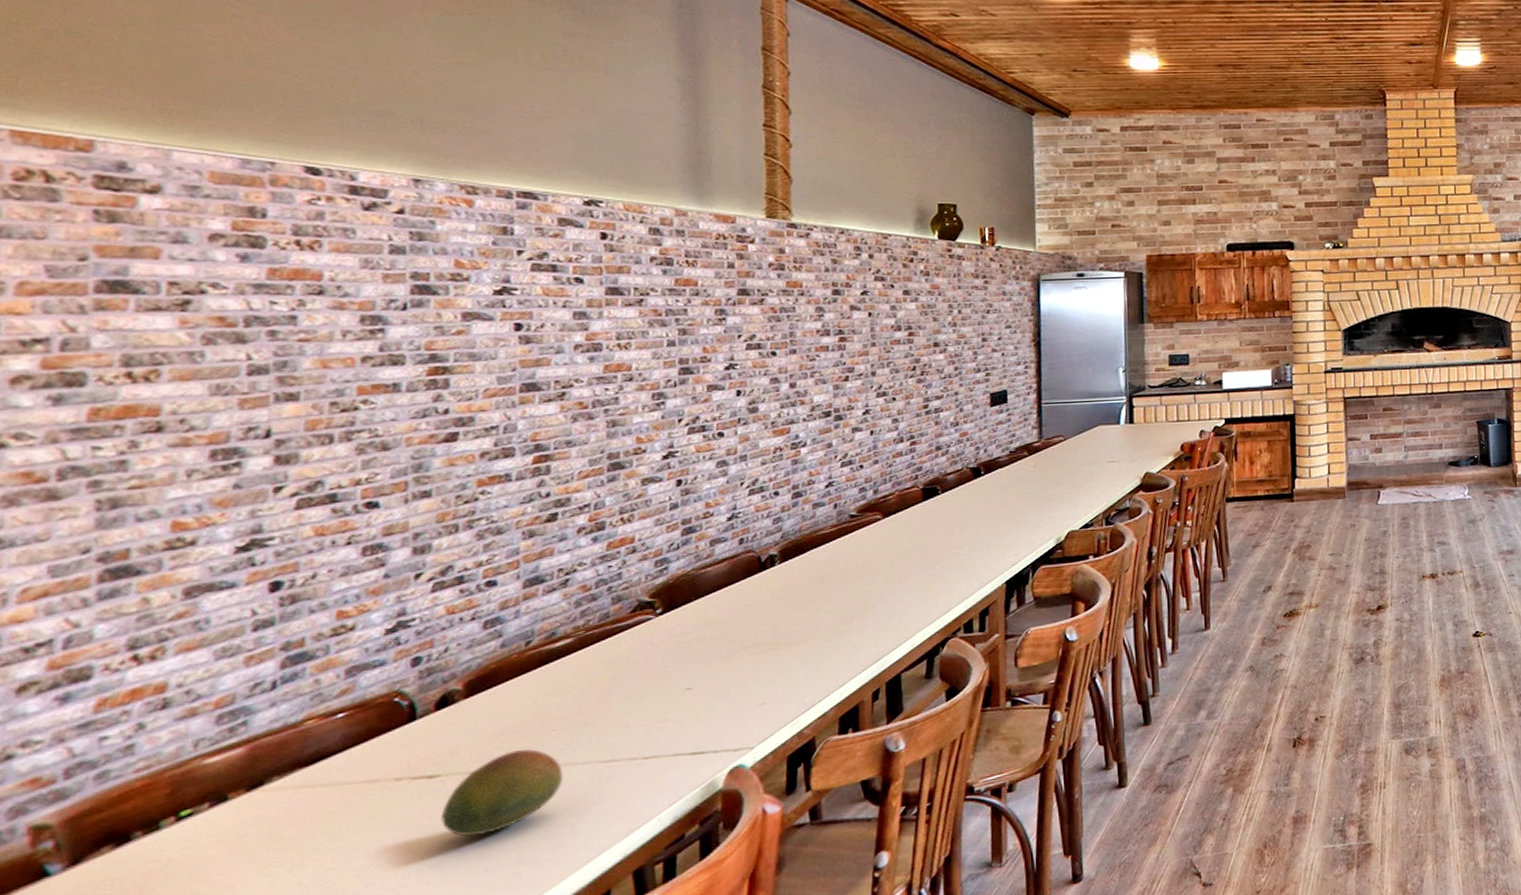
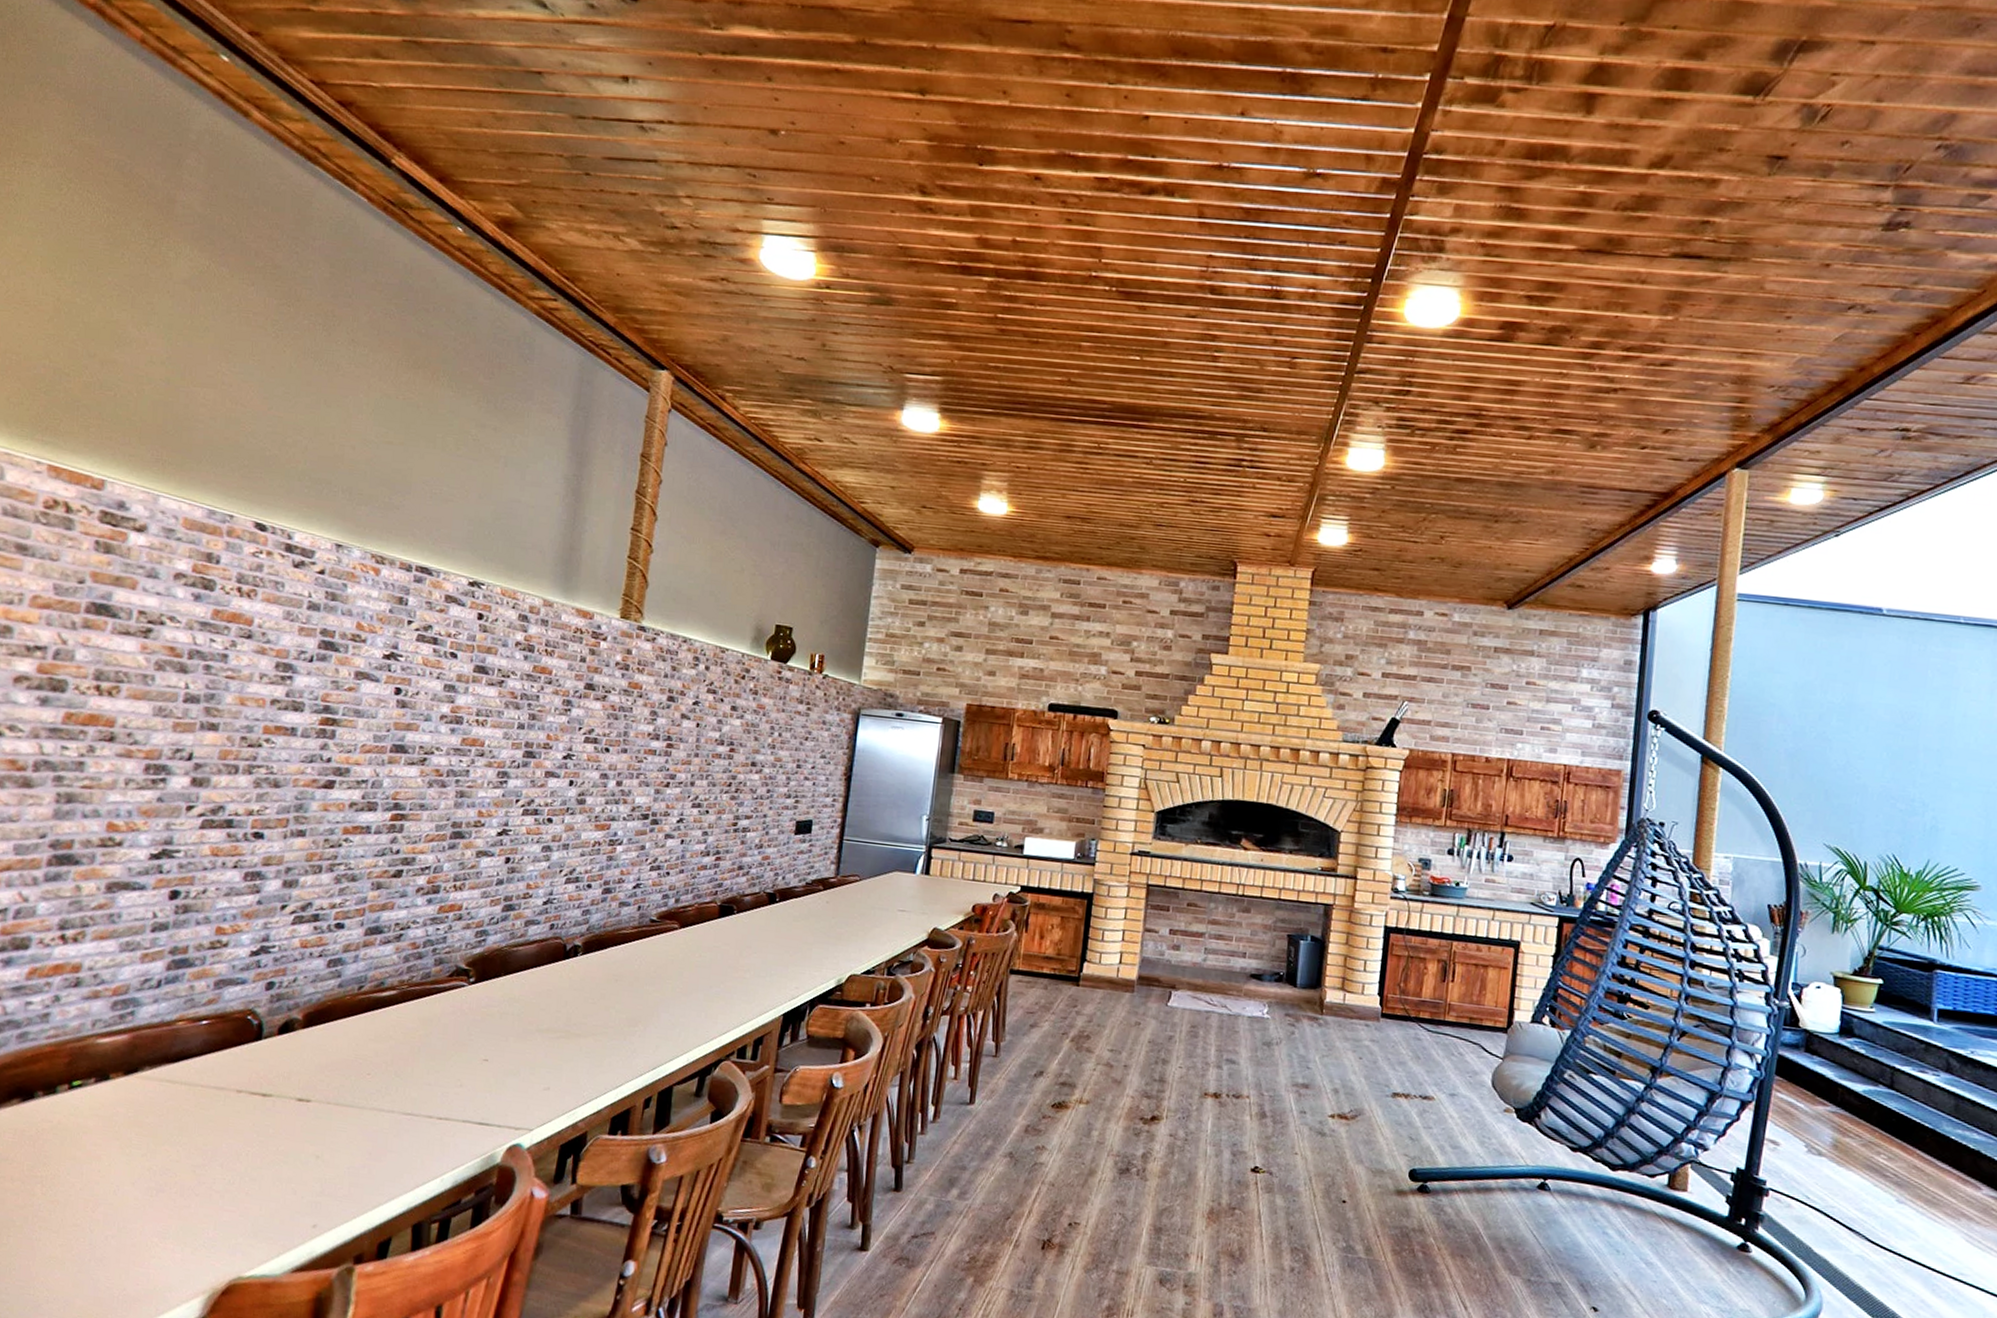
fruit: present [441,748,564,837] -> none [266,1086,370,1159]

